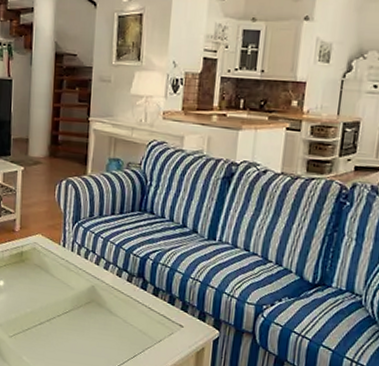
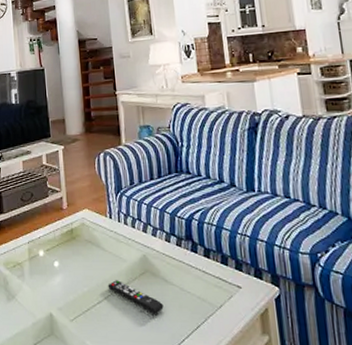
remote control: none [51,305,104,341] -> present [107,280,164,314]

